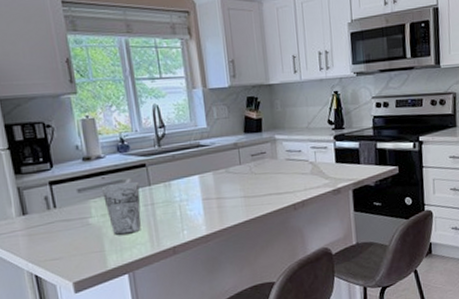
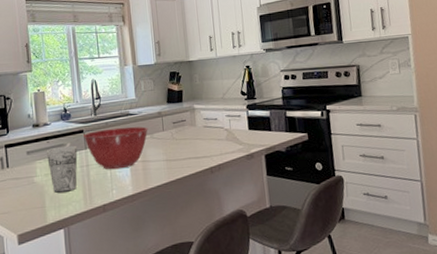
mixing bowl: none [145,159,223,208] -> present [82,126,148,170]

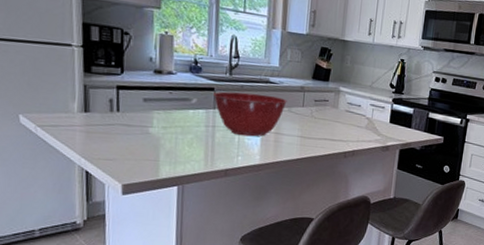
cup: present [46,145,78,193] -> none [166,100,205,150]

